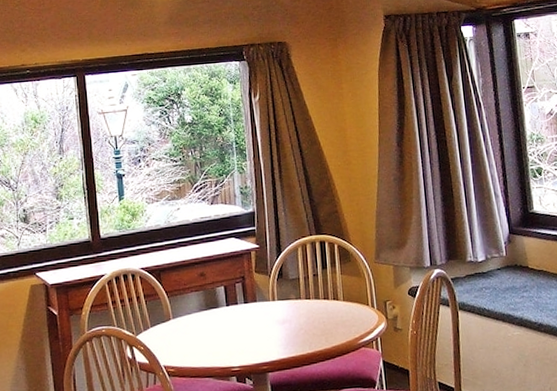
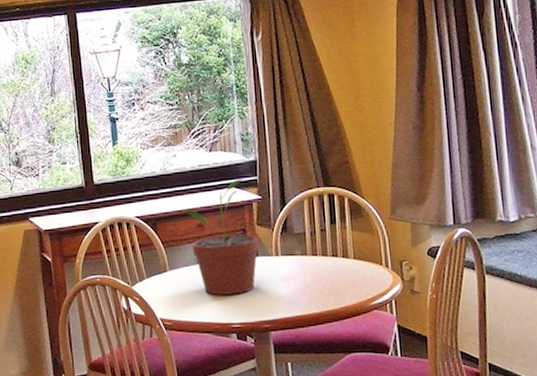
potted plant: none [184,229,258,341] -> present [181,179,260,295]

